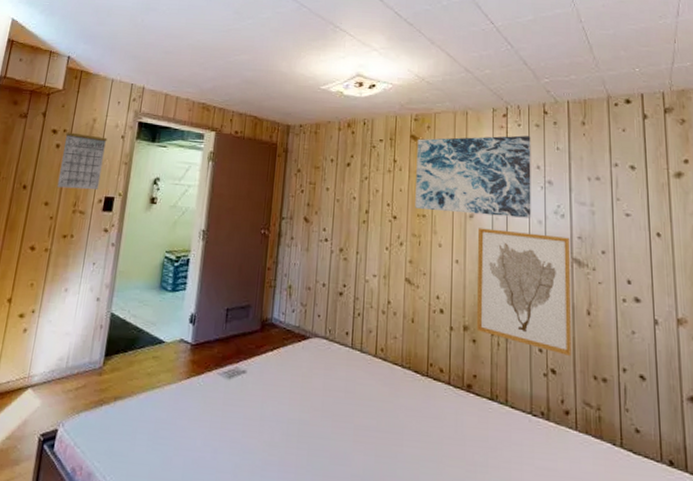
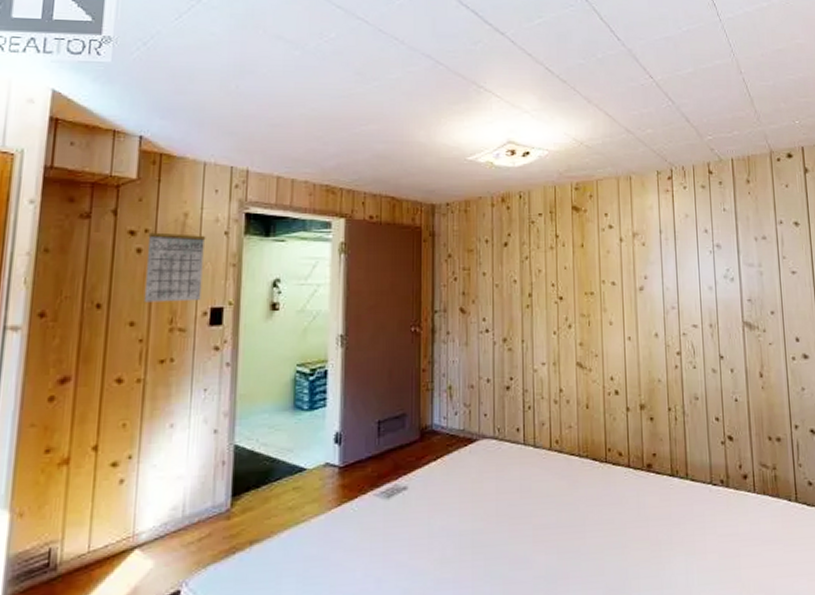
wall art: present [415,135,531,218] -> none [580,198,702,287]
wall art: present [476,228,573,357] -> none [649,300,747,421]

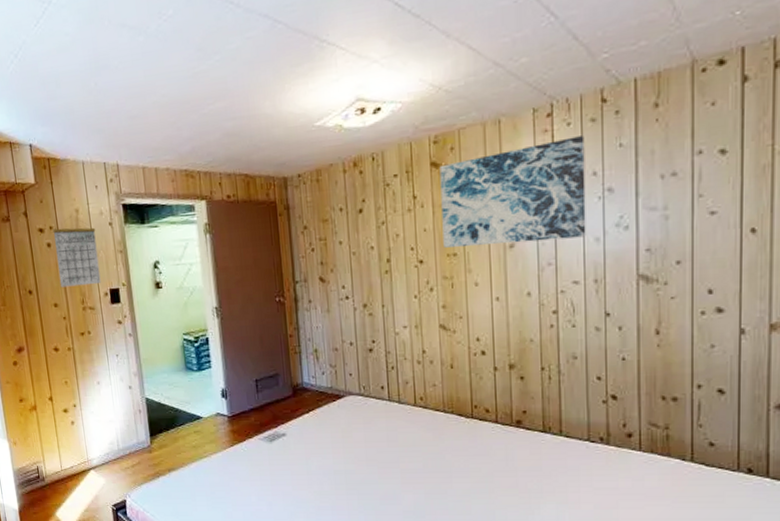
wall art: none [580,198,702,287] -> present [439,136,586,248]

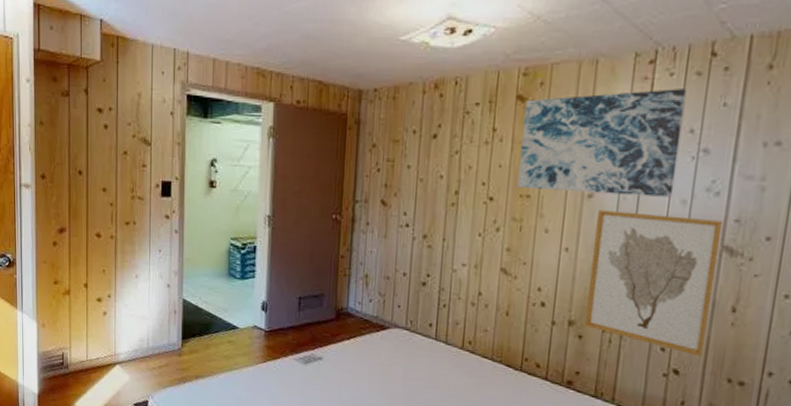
calendar: present [52,216,101,287] -> none [111,100,156,174]
wall art: none [521,252,637,381] -> present [584,210,724,357]

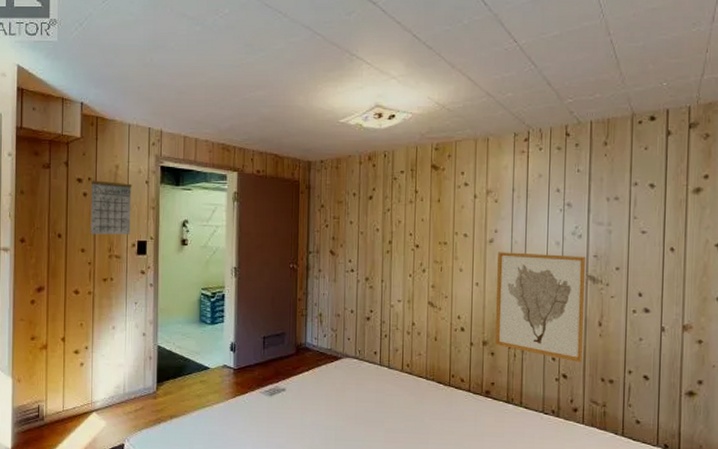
calendar: none [111,100,156,174] -> present [90,171,132,235]
wall art: present [517,89,687,197] -> none [437,159,552,240]

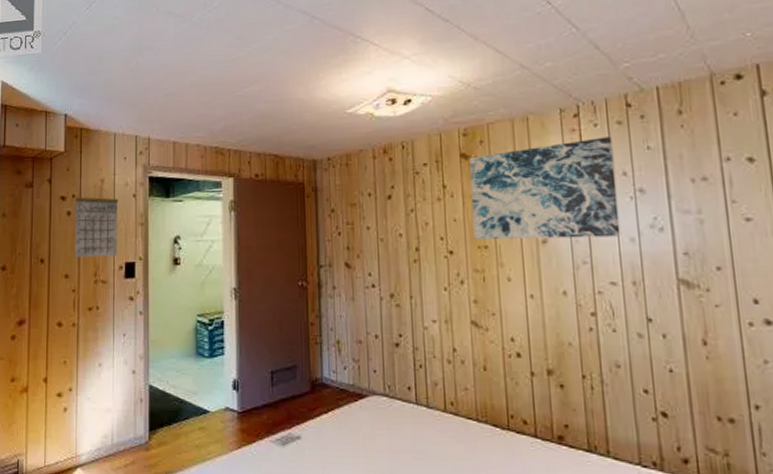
wall art: none [437,159,552,240] -> present [469,137,621,240]
wall art: present [494,252,586,363] -> none [555,253,687,396]

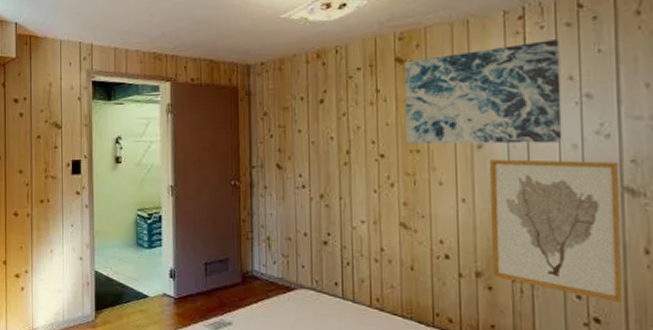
calendar: present [74,185,119,258] -> none [26,89,65,155]
wall art: none [555,253,687,396] -> present [489,159,624,304]

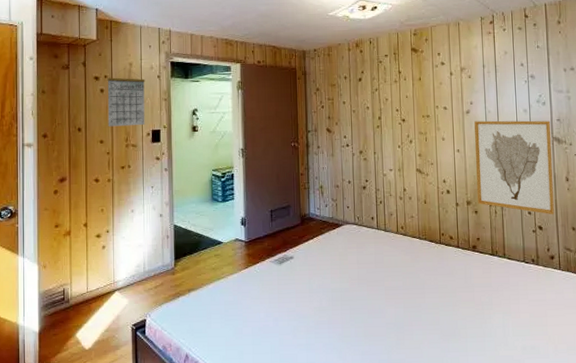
calendar: none [26,89,65,155] -> present [107,68,145,127]
wall art: present [404,39,562,144] -> none [418,38,518,111]

